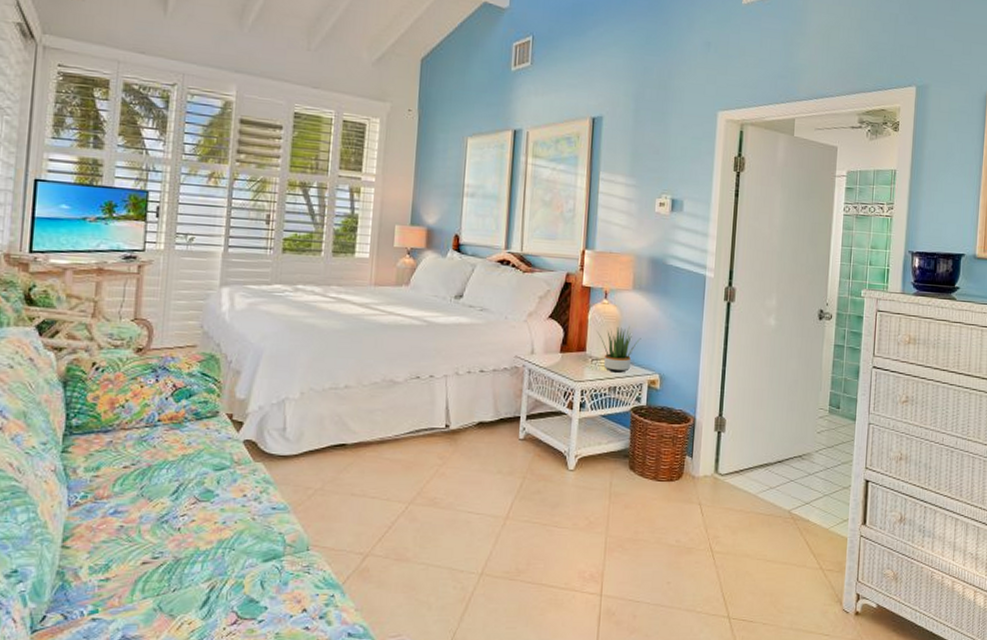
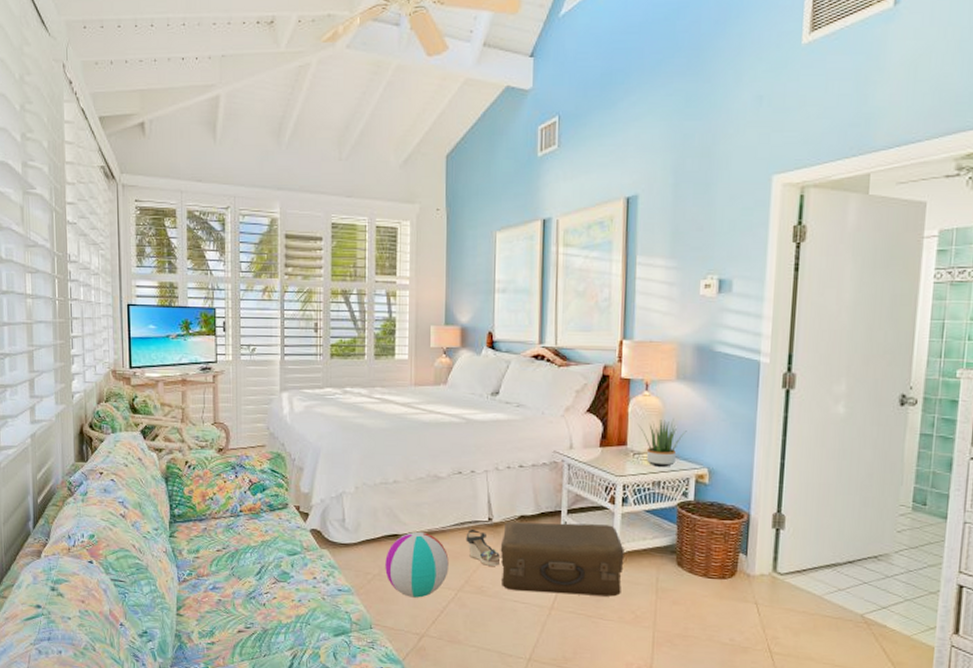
beach ball: none [329,440,401,513] -> present [385,531,449,598]
sandal: none [420,436,457,476] -> present [466,528,501,566]
suitcase: none [455,427,581,503] -> present [500,521,624,597]

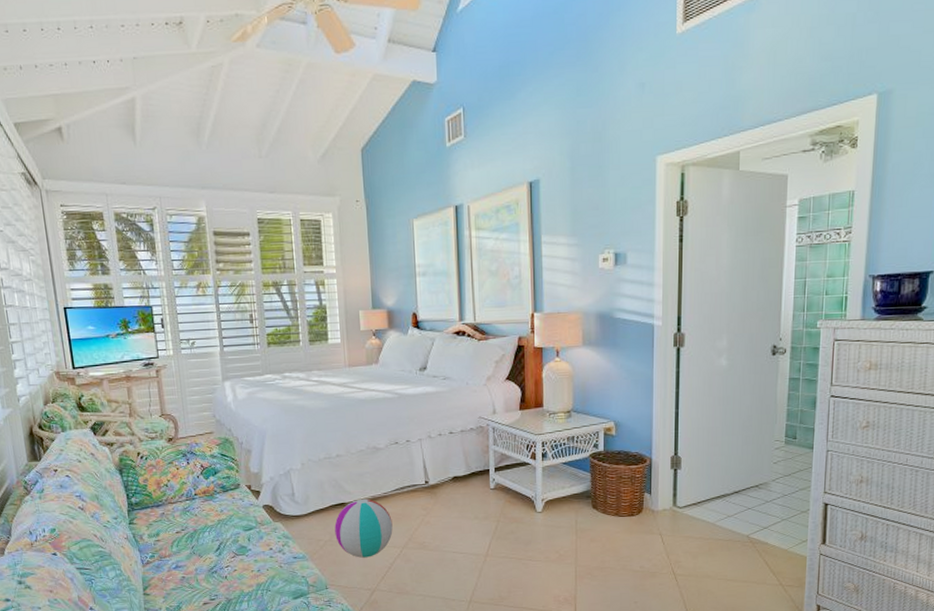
sandal: present [466,528,501,566] -> none [406,492,439,524]
suitcase: present [500,521,624,597] -> none [437,478,547,544]
potted plant: present [637,419,687,467] -> none [551,380,594,424]

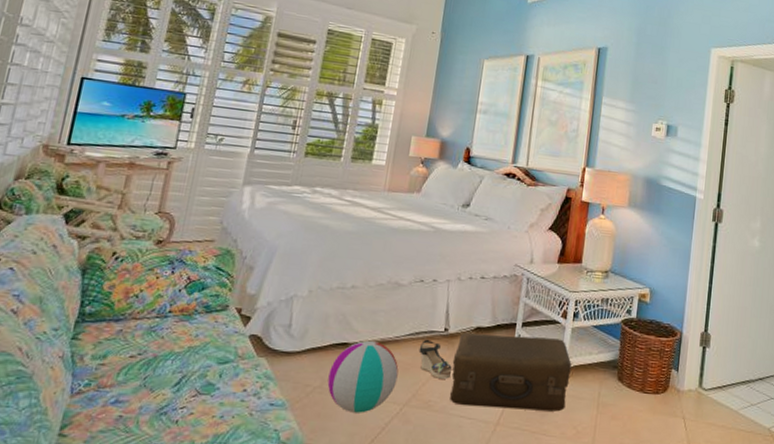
sandal: none [406,492,439,524] -> present [418,339,453,379]
suitcase: none [437,478,547,544] -> present [449,332,572,412]

